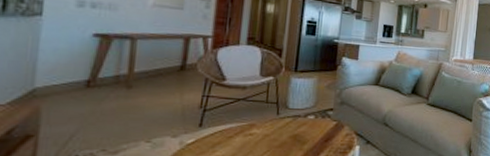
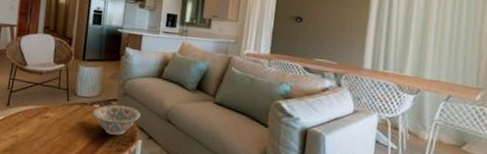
decorative bowl: none [306,114,359,144] -> present [92,104,141,136]

